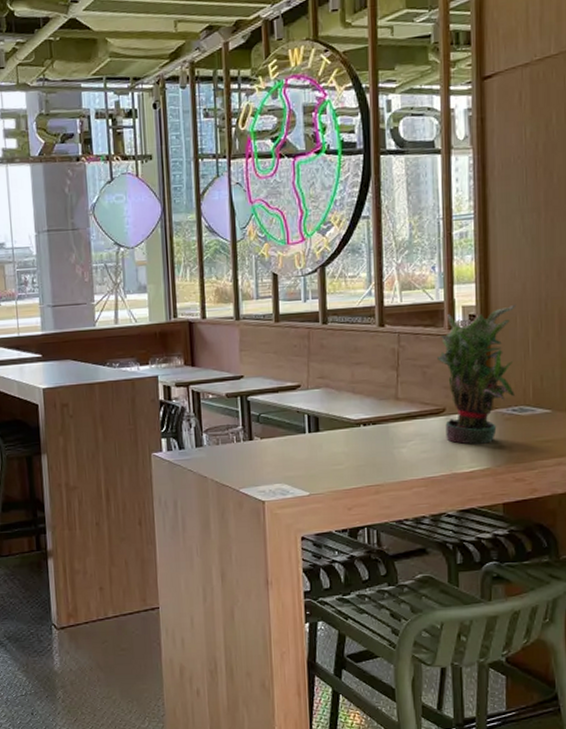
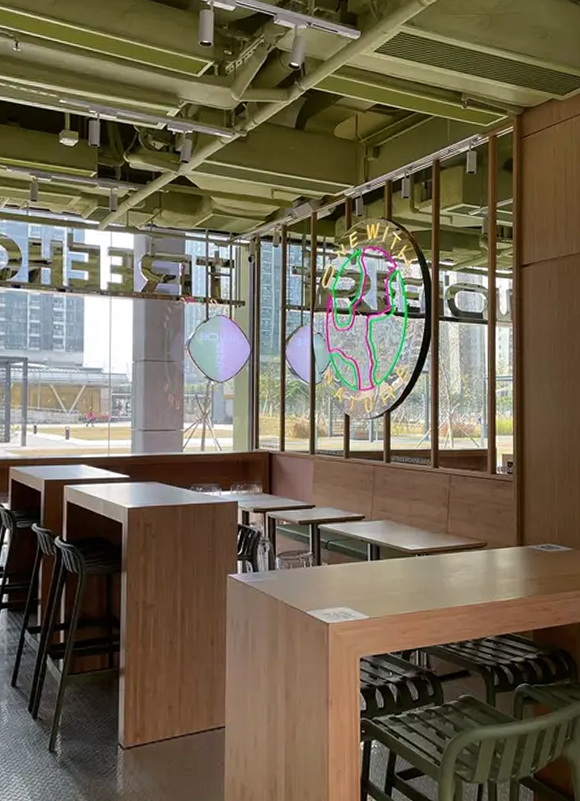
potted plant: present [437,304,517,445] -> none [481,455,546,576]

